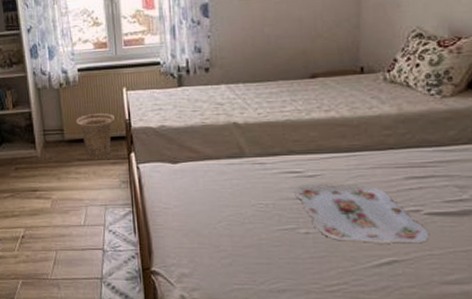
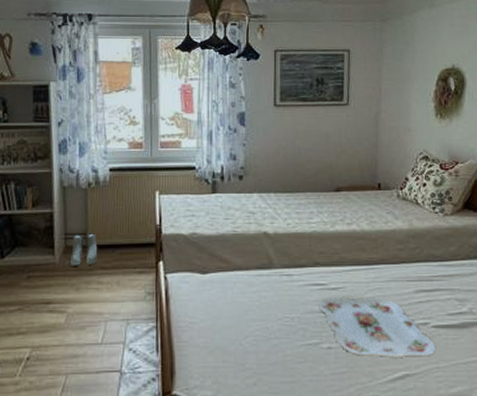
boots: none [50,129,74,159] -> present [70,233,98,266]
basket: present [75,112,115,159] -> none [102,216,145,267]

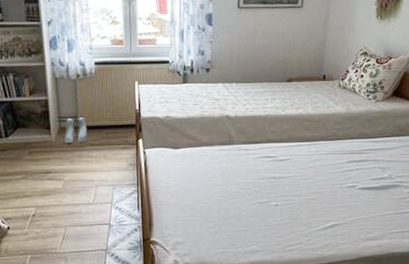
serving tray: present [317,296,436,359] -> none [268,165,360,213]

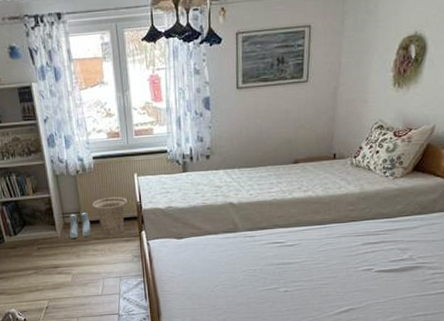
basket: none [90,103,126,144] -> present [92,196,127,238]

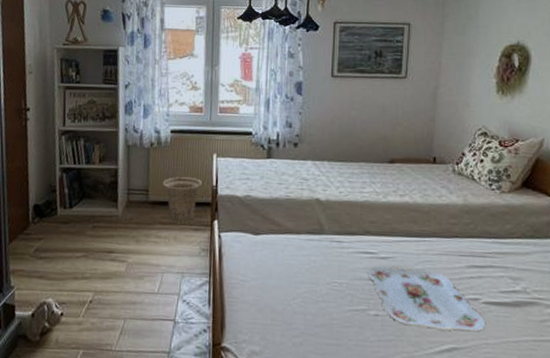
boots: present [69,211,91,238] -> none [132,189,158,220]
serving tray: none [276,250,377,297] -> present [366,266,485,332]

